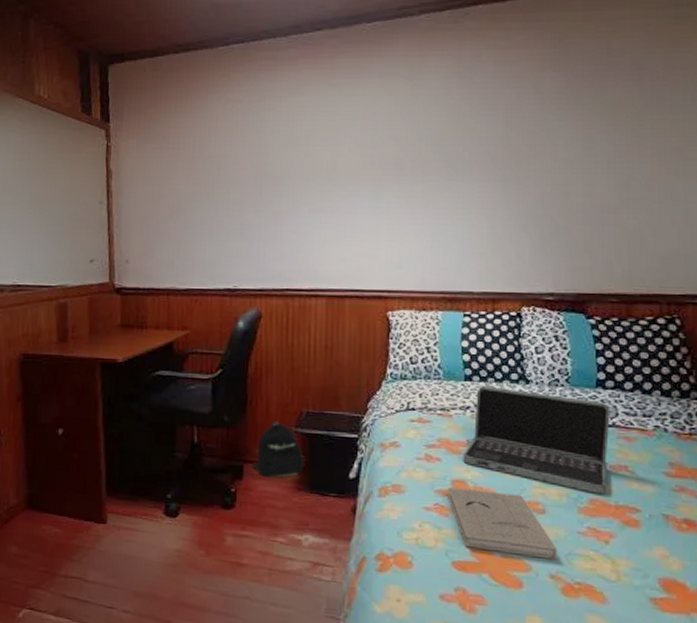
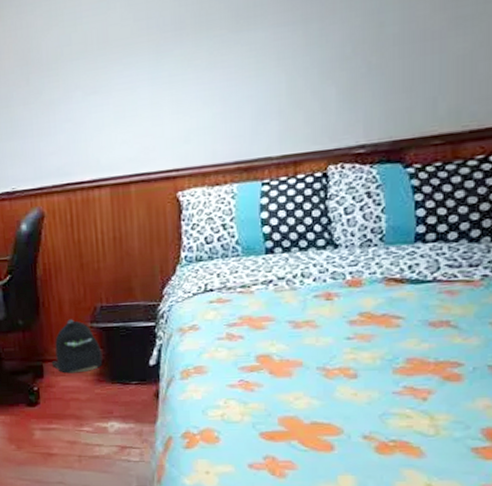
book: present [447,486,558,560] -> none [252,362,371,421]
laptop: present [463,385,610,494] -> none [267,256,431,353]

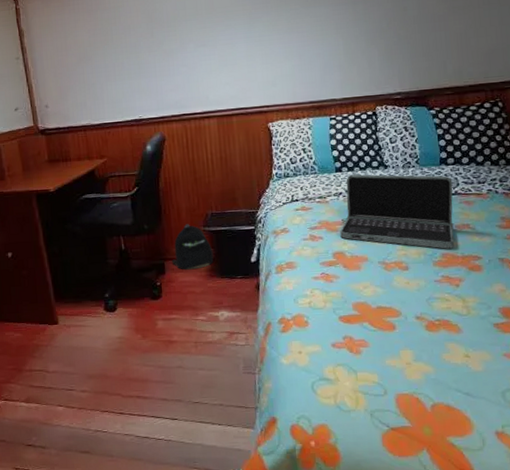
laptop: none [267,256,431,353] -> present [340,174,454,249]

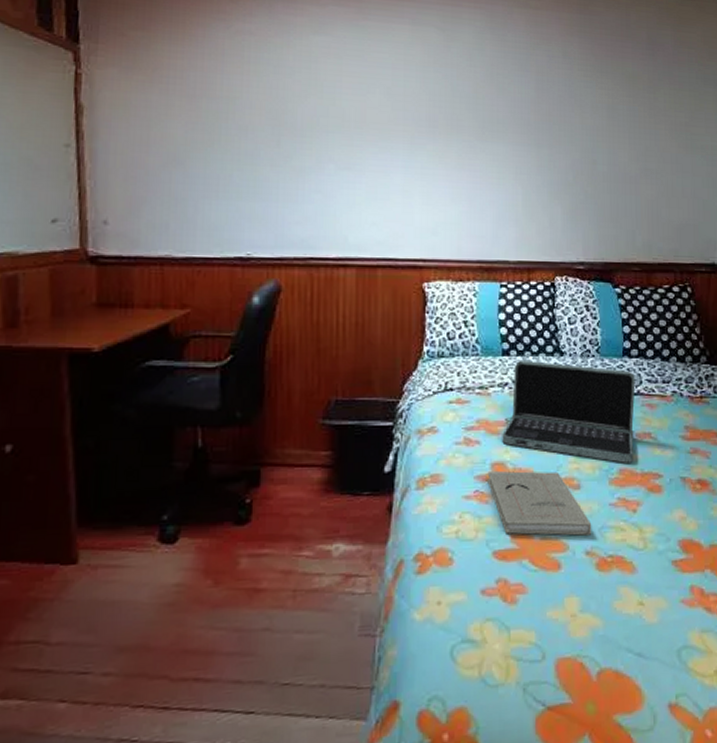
backpack: present [171,224,214,270] -> none [271,414,333,481]
book: none [330,257,421,305] -> present [487,470,592,536]

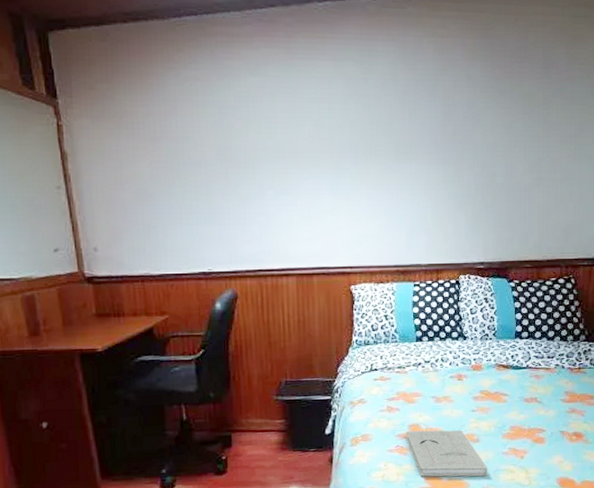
laptop: present [502,360,636,463] -> none [417,344,525,422]

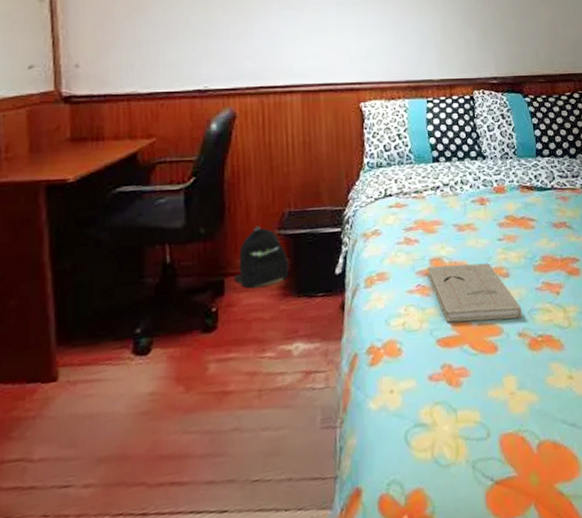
backpack: none [239,392,286,443] -> present [233,226,289,289]

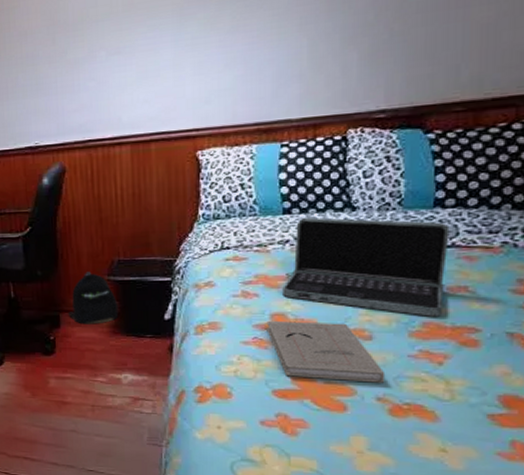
laptop: none [437,165,553,251] -> present [283,217,450,317]

